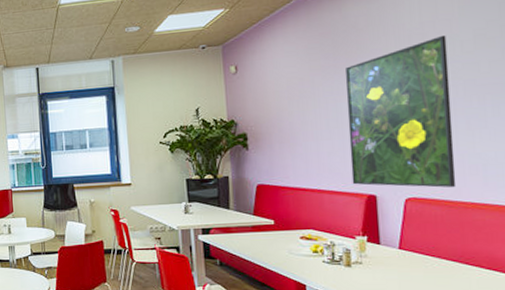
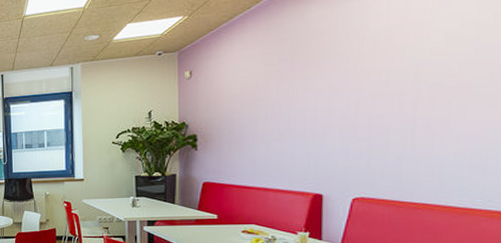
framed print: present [344,34,457,188] -> none [299,37,415,189]

